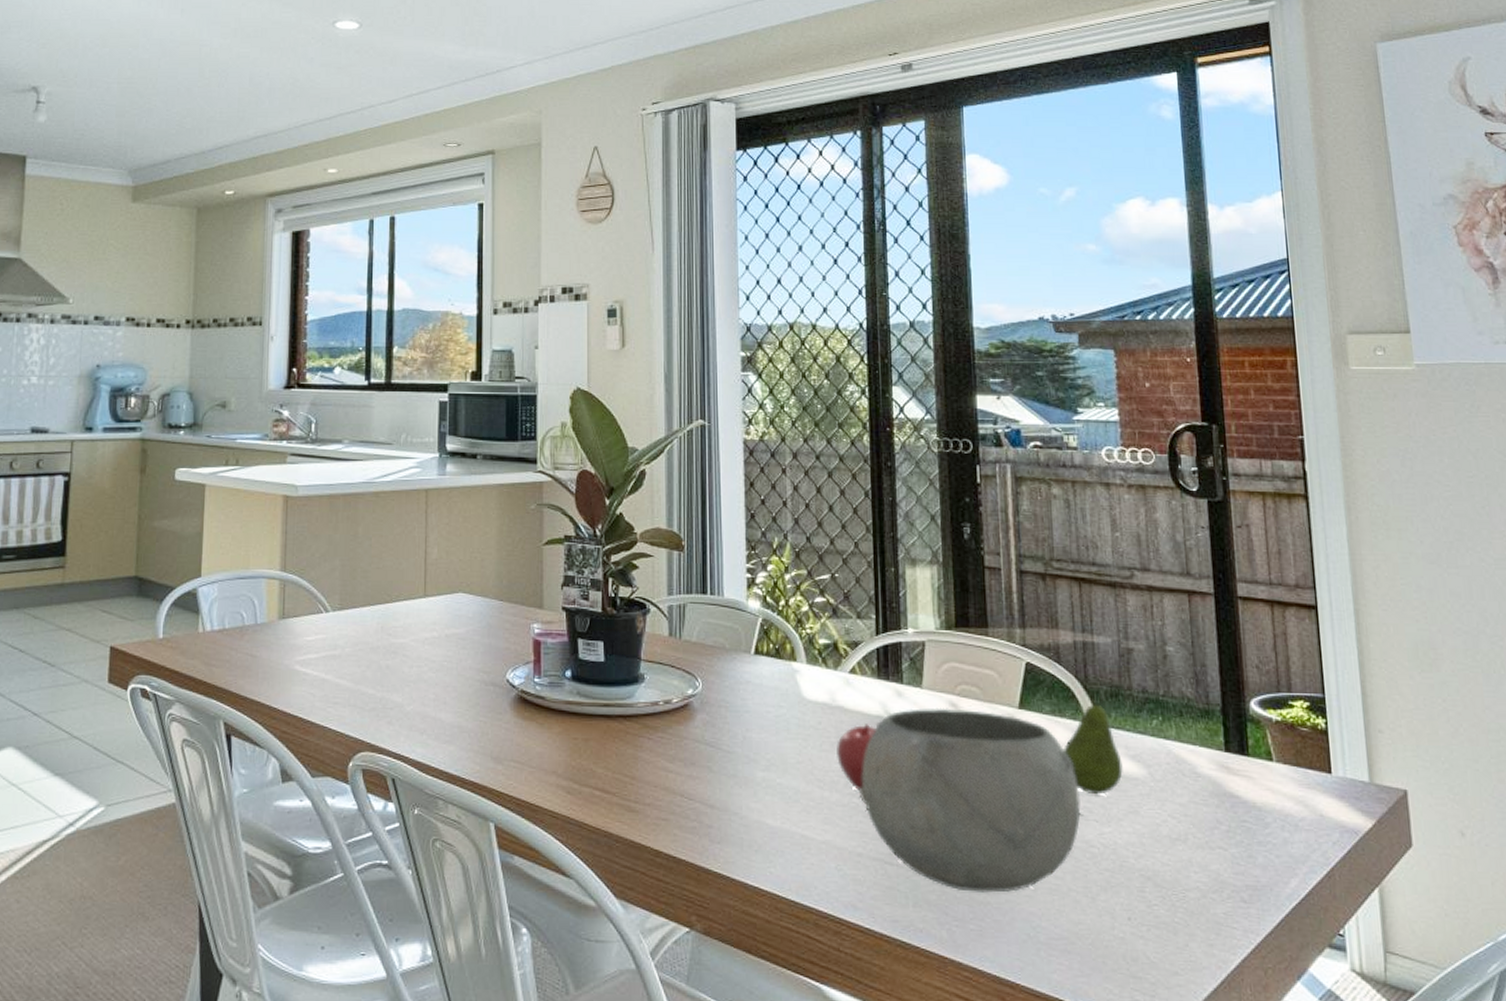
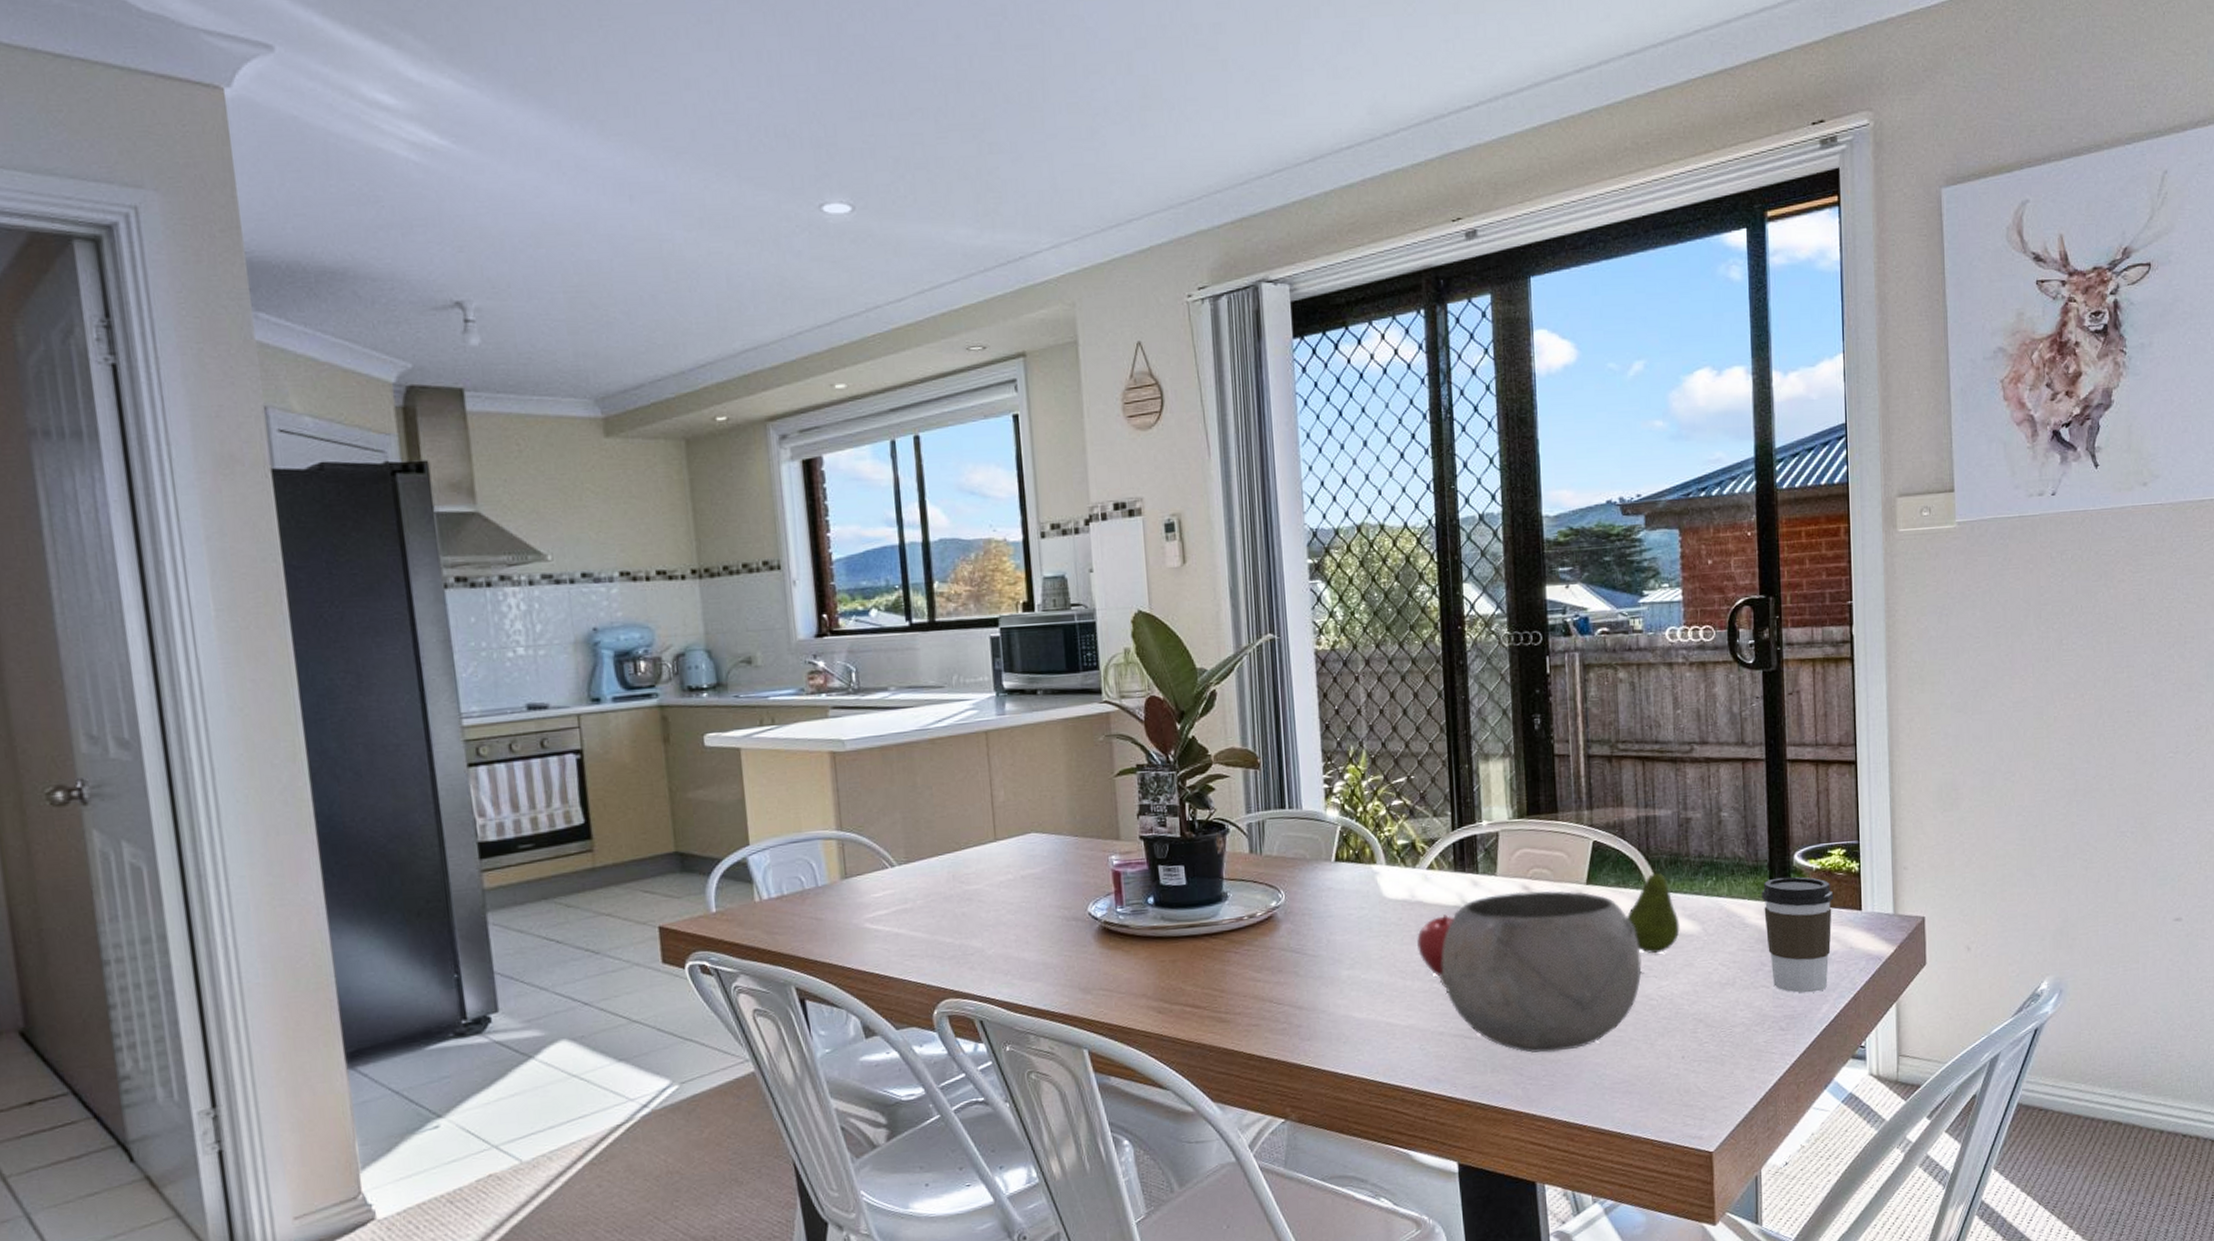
coffee cup: none [1214,725,1299,863] -> present [1761,877,1834,993]

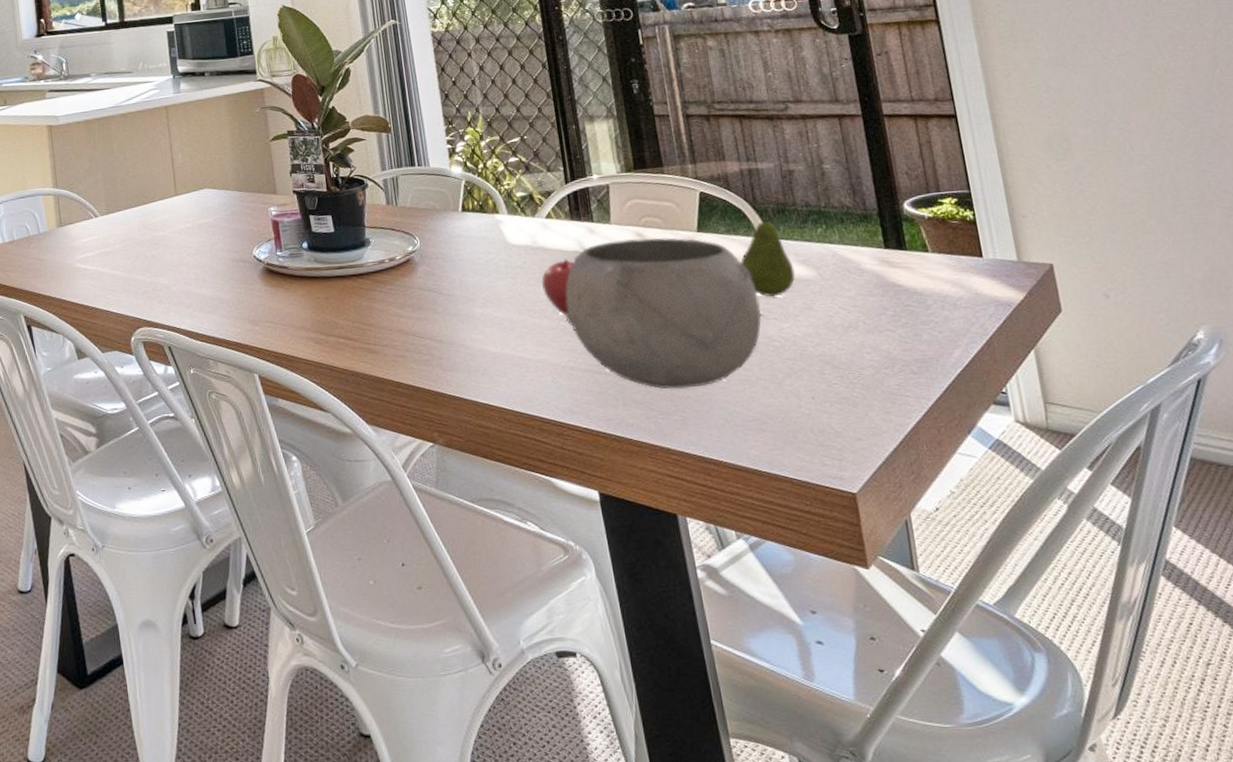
coffee cup: present [1761,877,1834,993] -> none [874,224,957,338]

